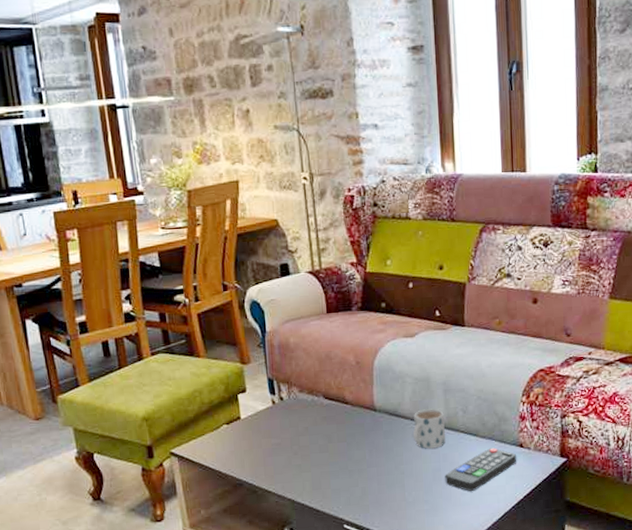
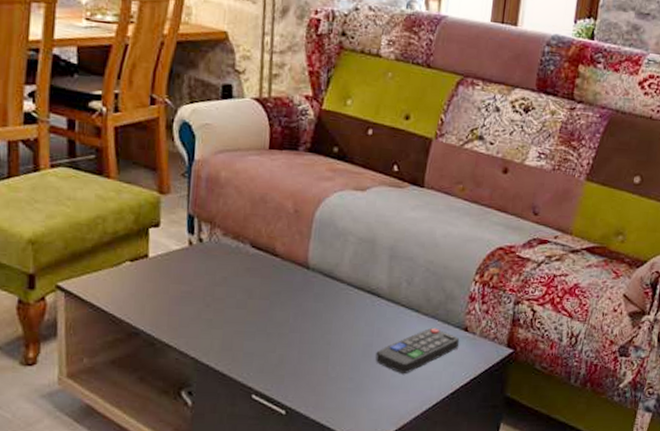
mug: present [413,408,445,449] -> none [347,274,386,320]

